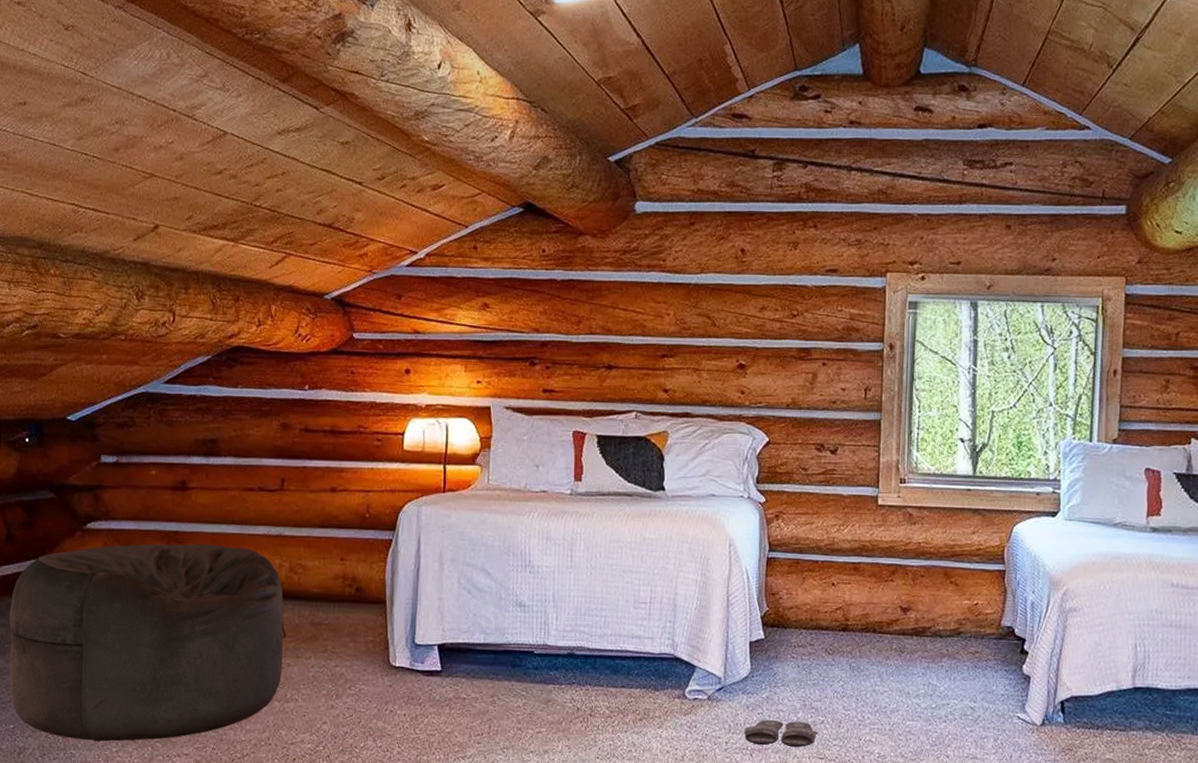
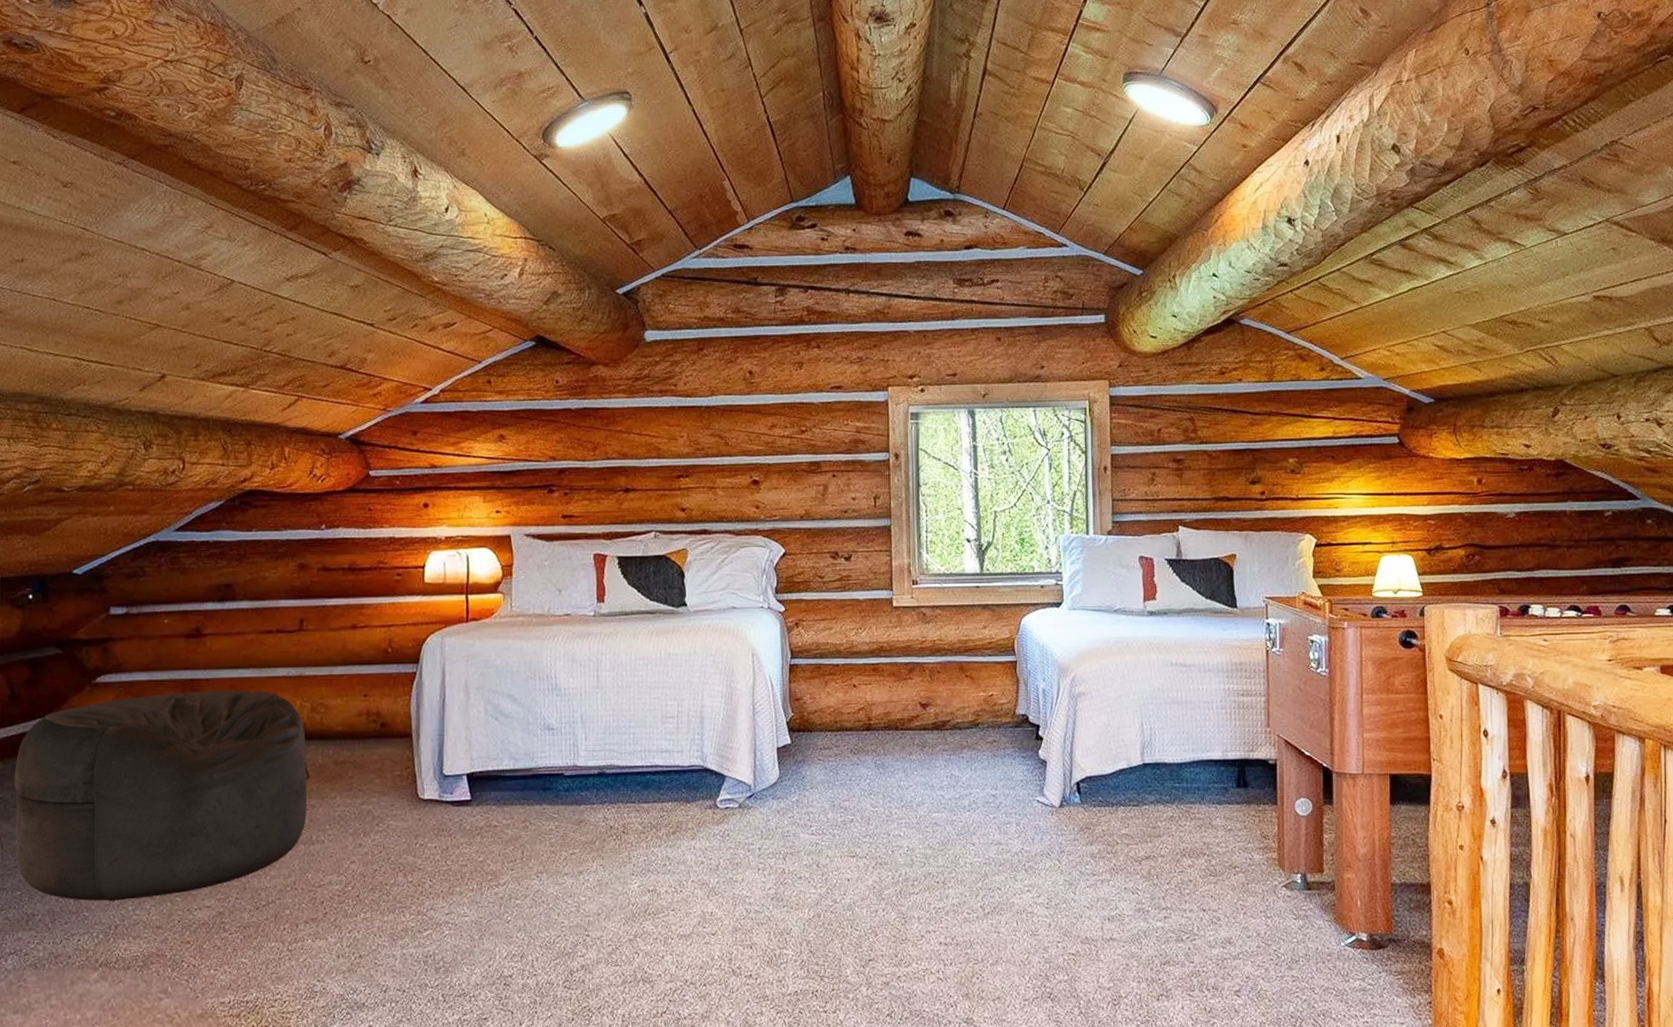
slippers: present [744,719,819,747] -> none [776,821,849,848]

